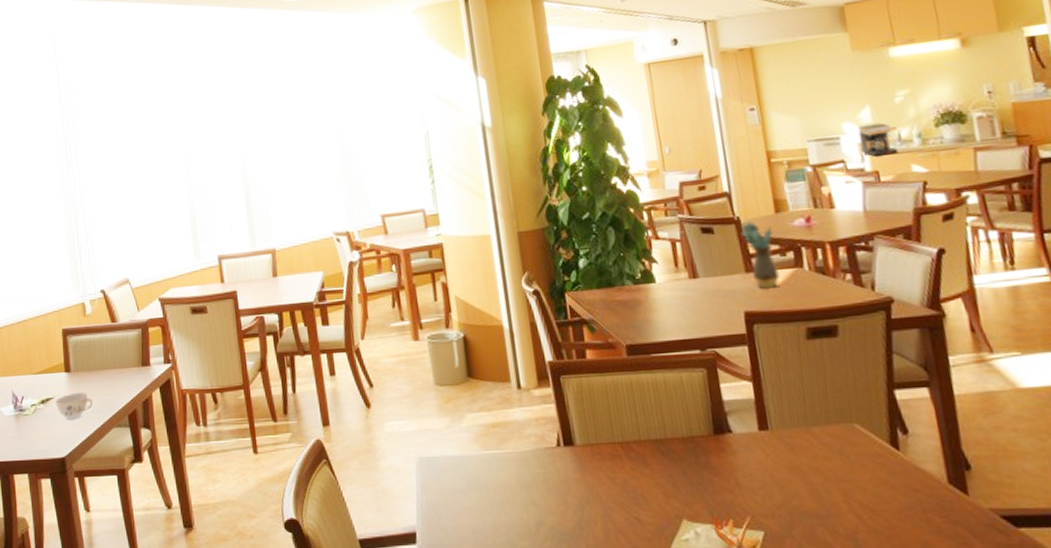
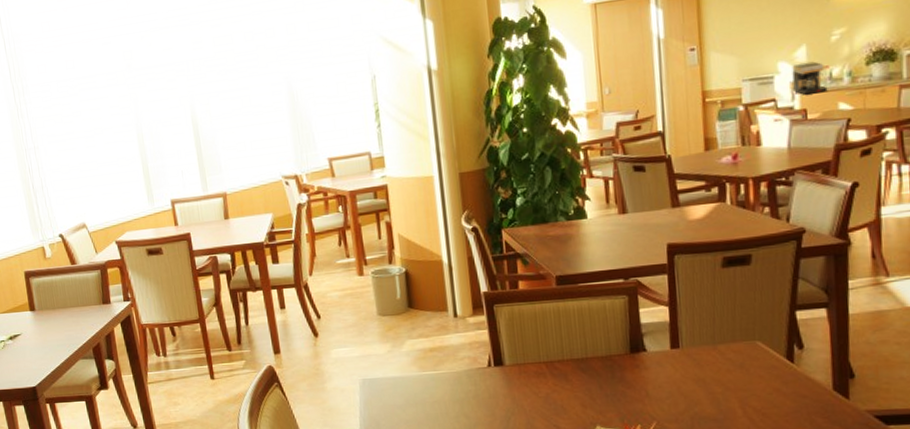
teacup: present [55,392,93,420] -> none [23,328,59,354]
vase: present [739,219,780,289] -> none [670,157,703,223]

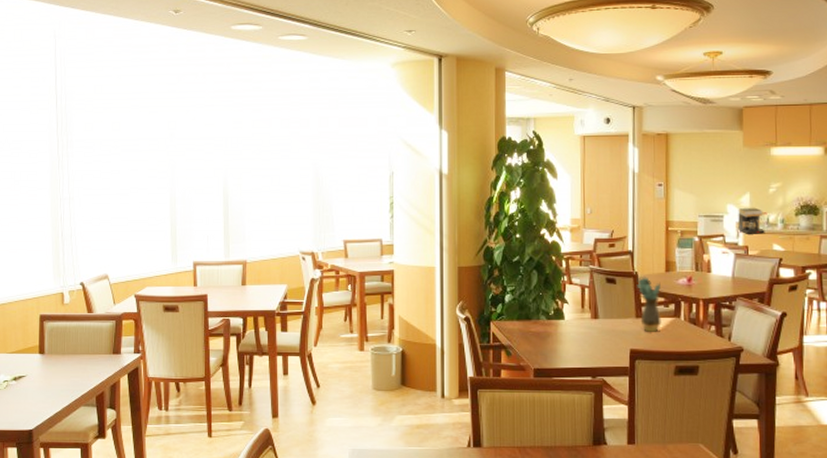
vase: none [670,157,703,223] -> present [637,274,662,332]

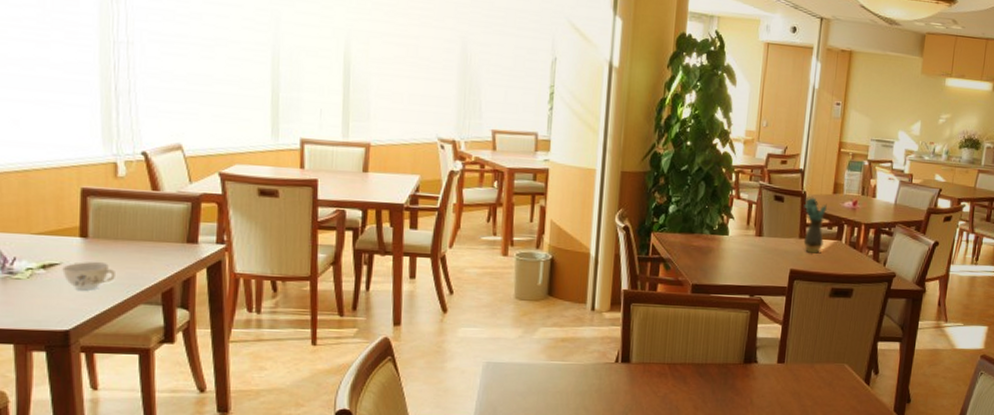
teacup: none [27,372,63,397] -> present [62,261,115,291]
coffee maker: present [738,207,765,234] -> none [906,135,931,164]

